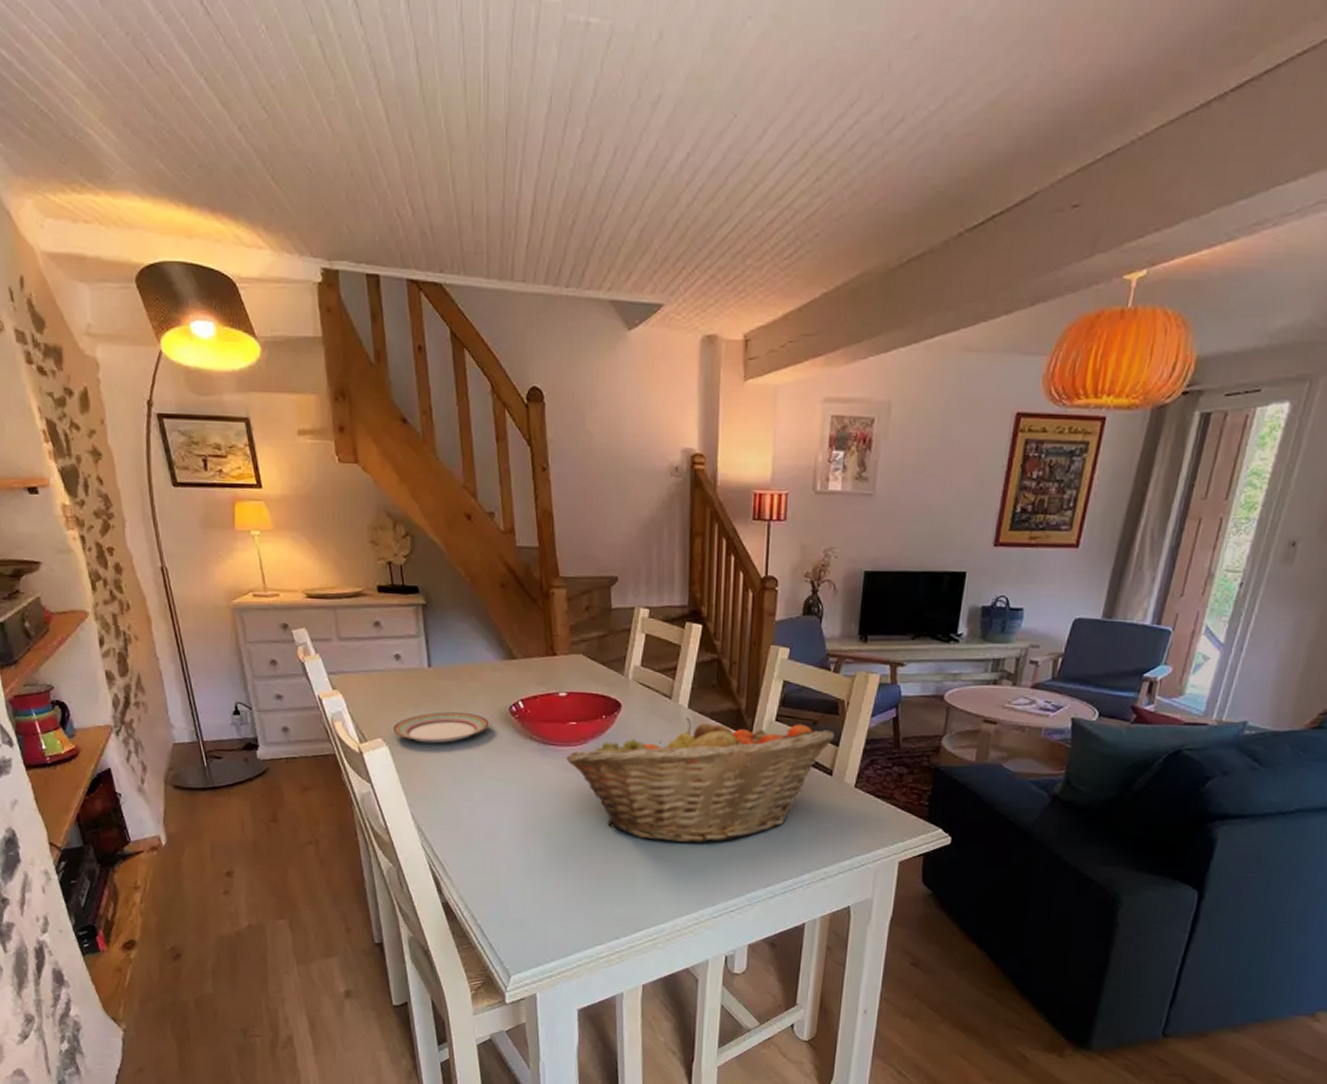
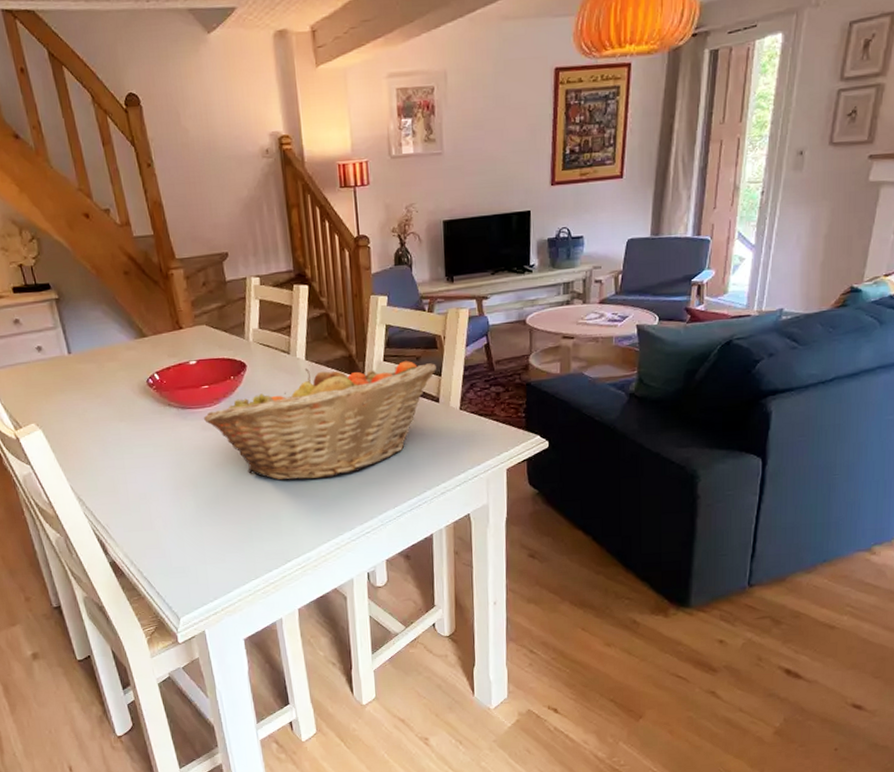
plate: present [392,712,489,744] -> none [43,390,131,423]

